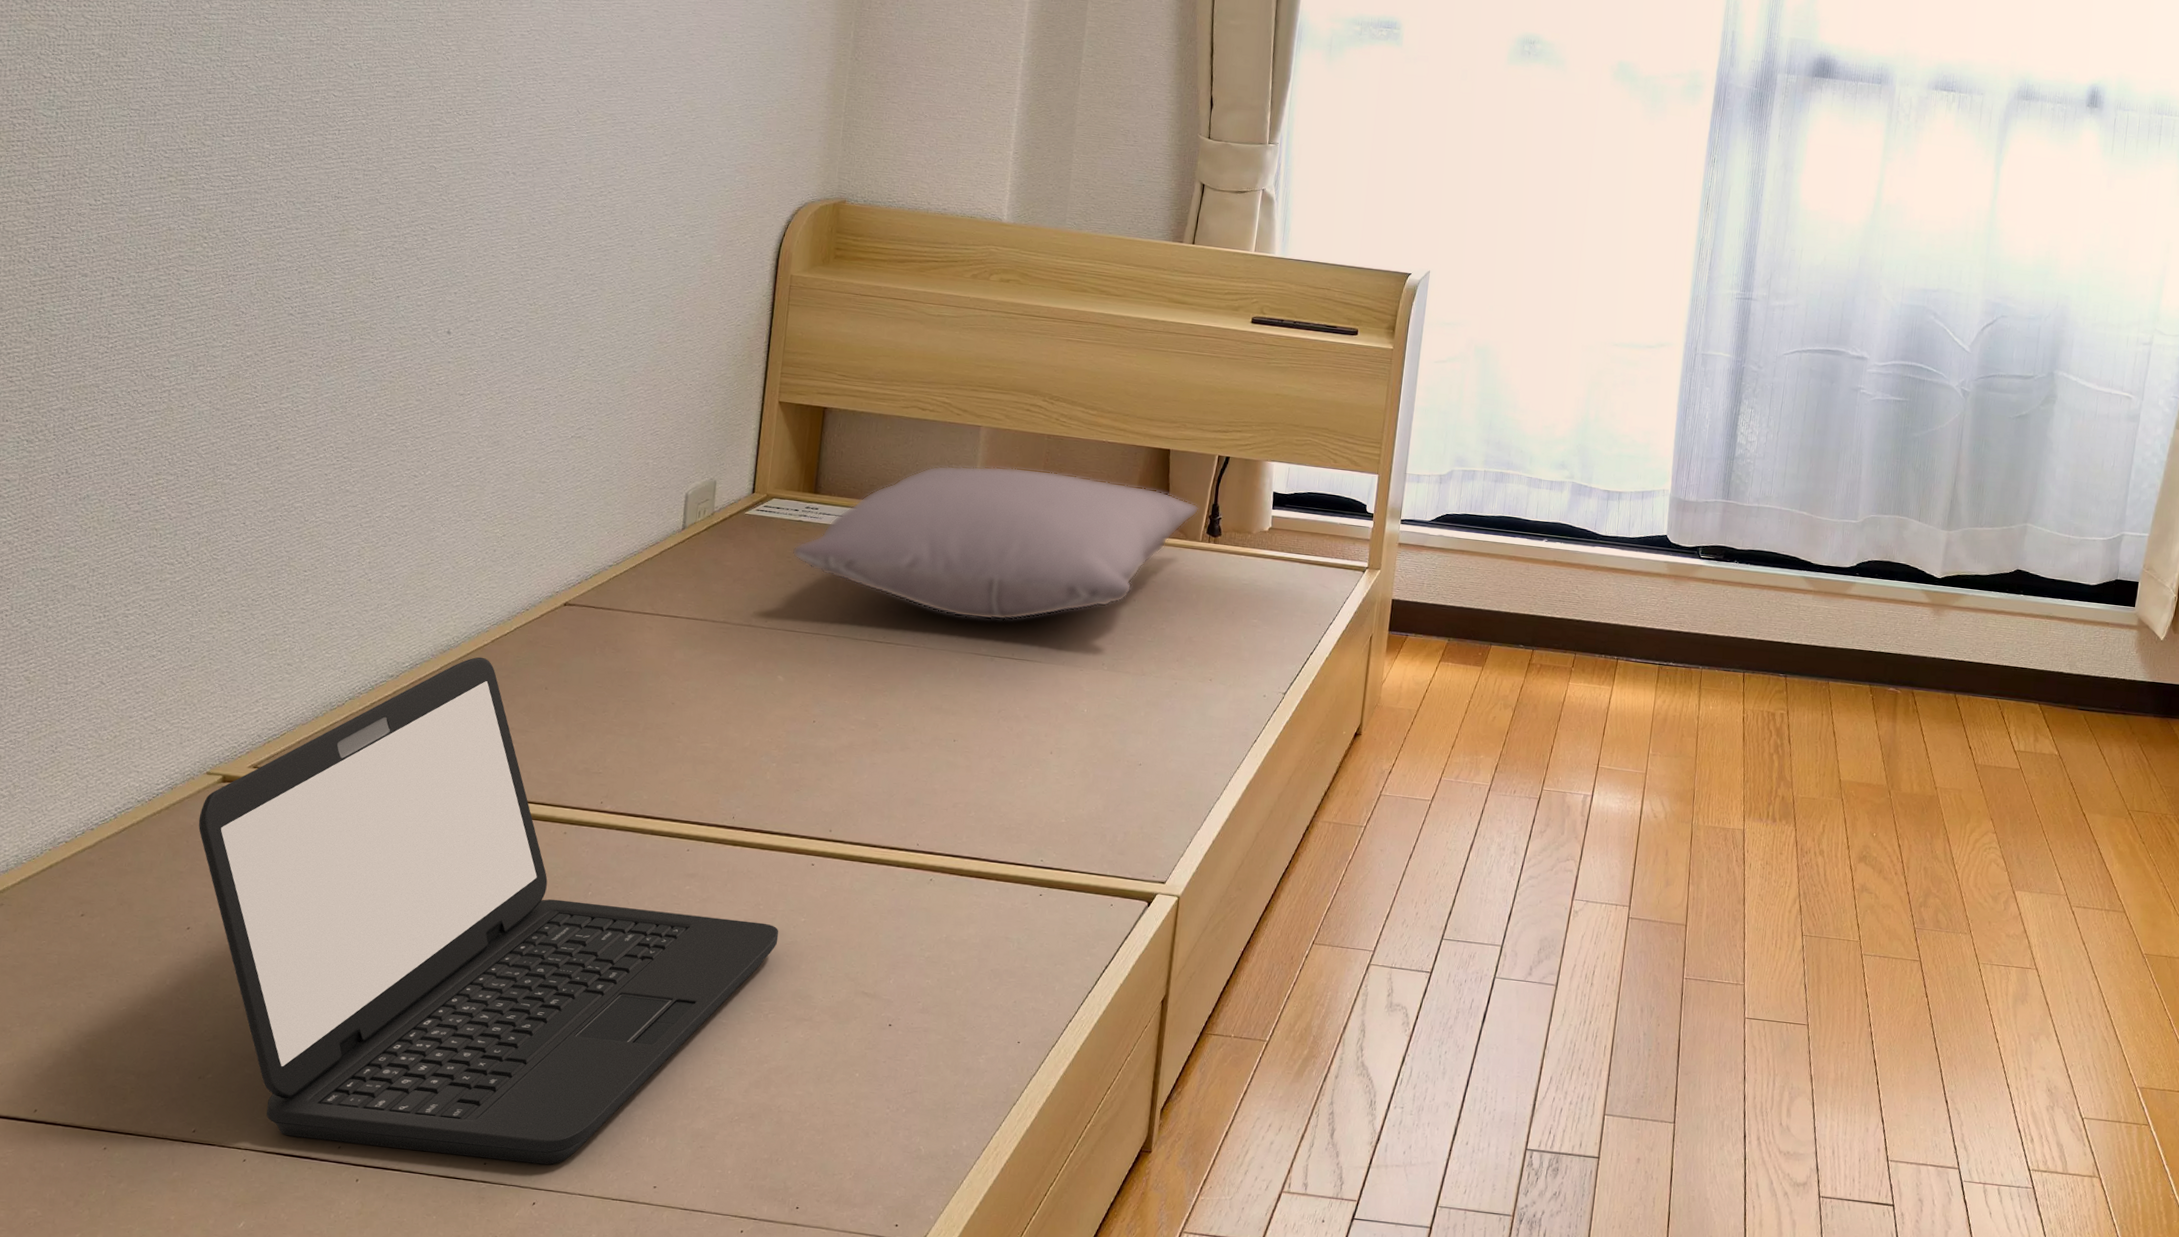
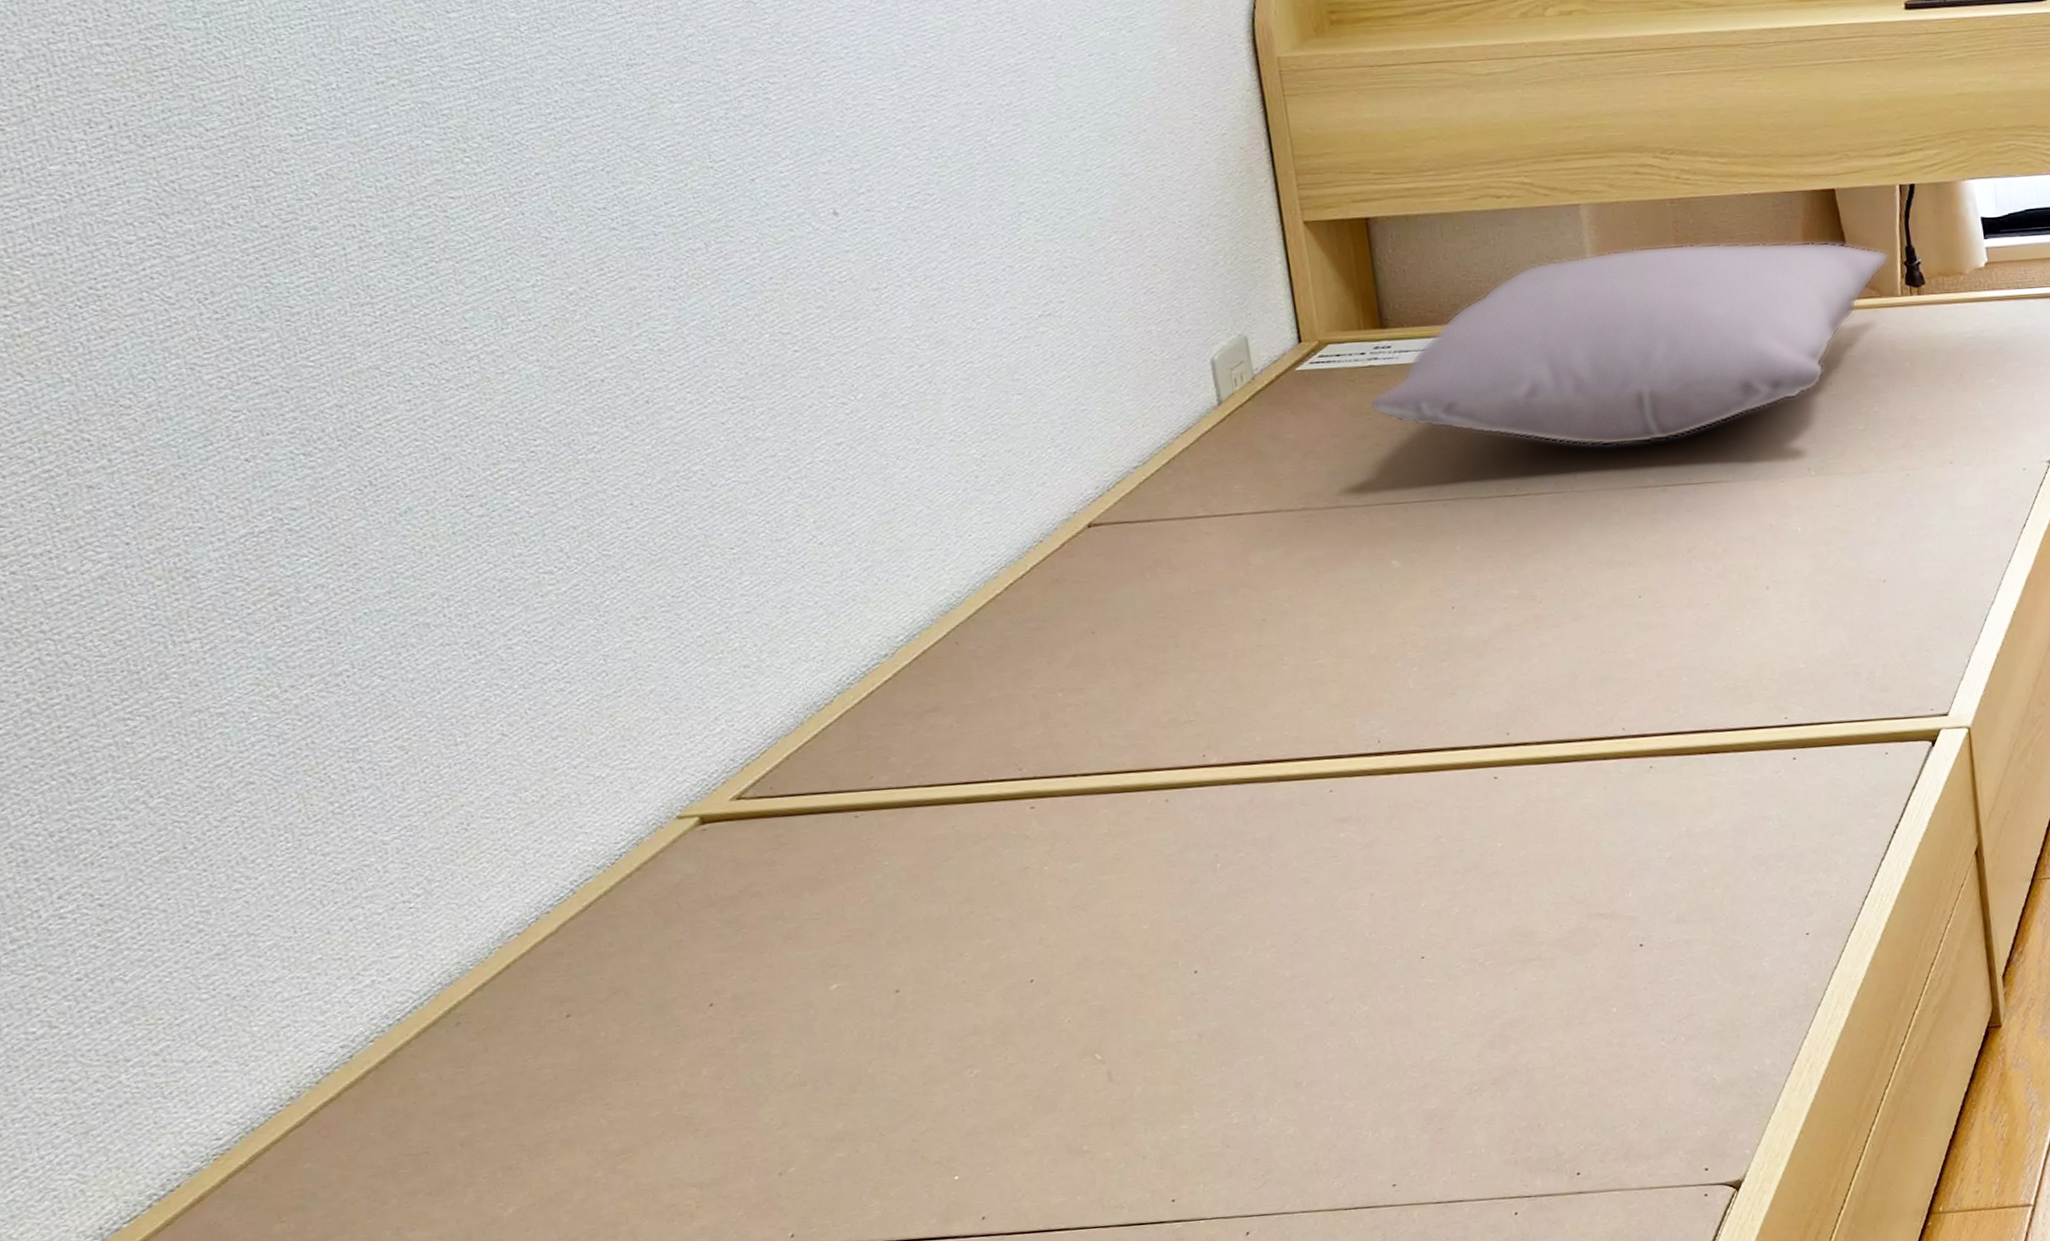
laptop: present [198,657,779,1165] -> none [683,610,1475,1218]

